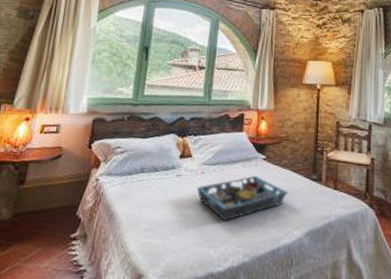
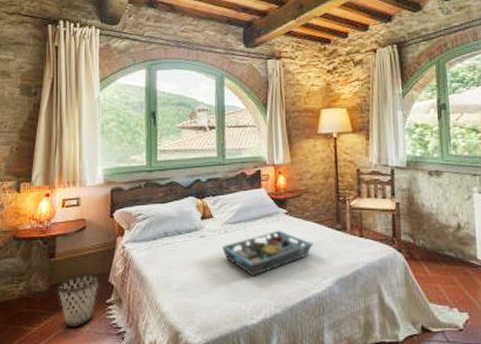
wastebasket: none [20,203,68,263] -> present [56,273,100,329]

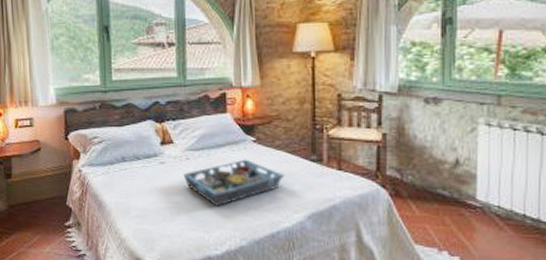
wastebasket: present [56,273,100,329] -> none [15,195,58,249]

